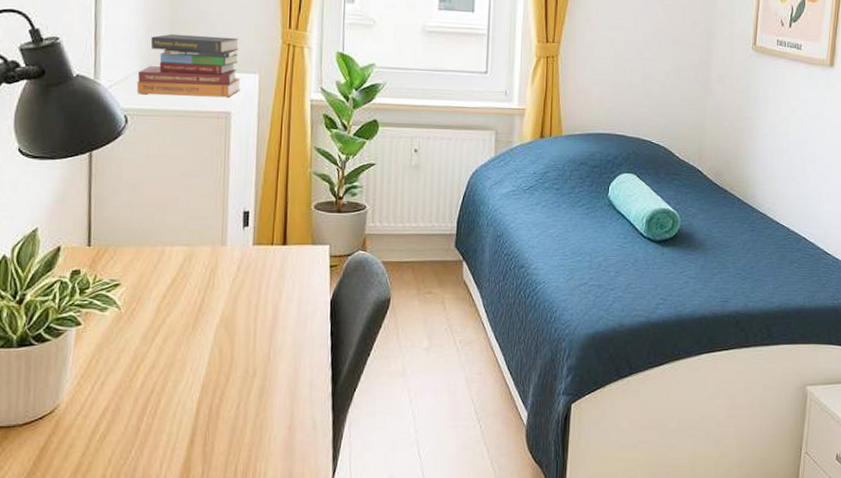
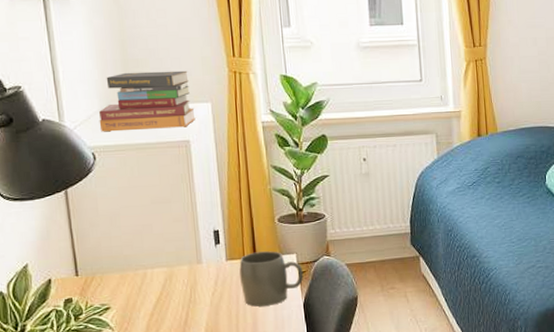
mug: none [265,239,335,299] -> present [239,251,304,307]

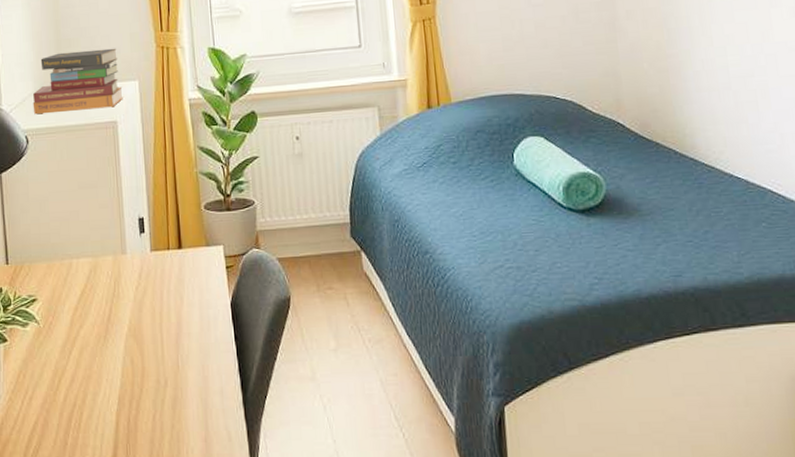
mug: present [239,251,304,307] -> none [164,241,231,304]

